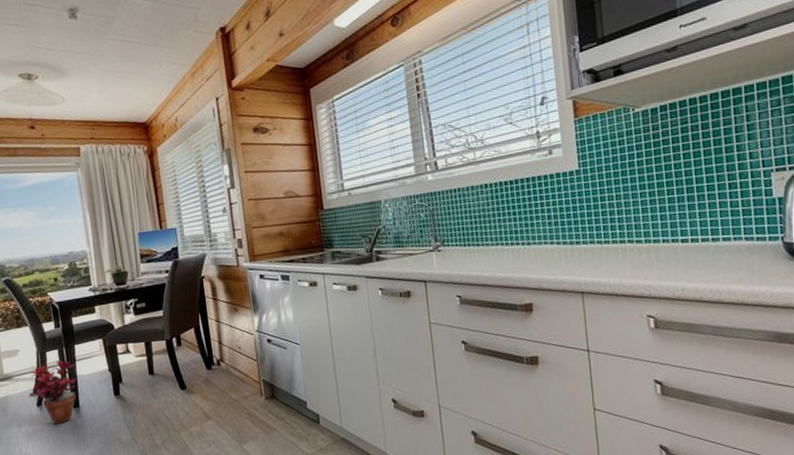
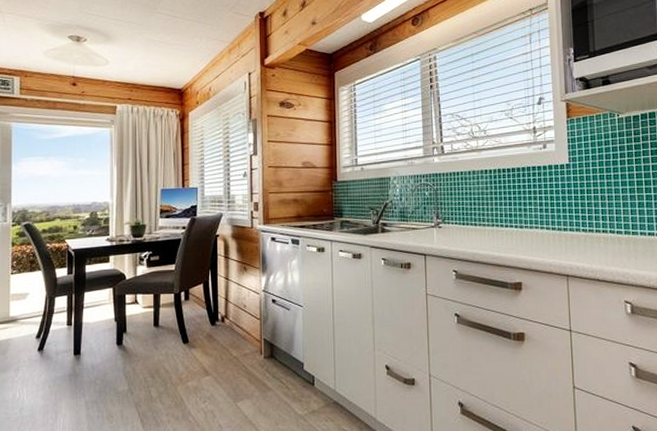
potted plant: present [28,360,76,424] -> none [31,306,83,370]

